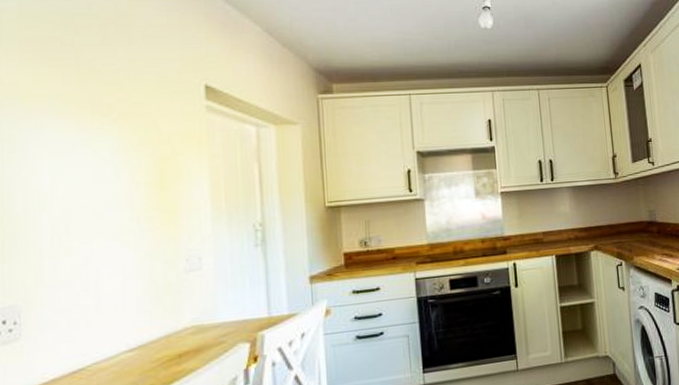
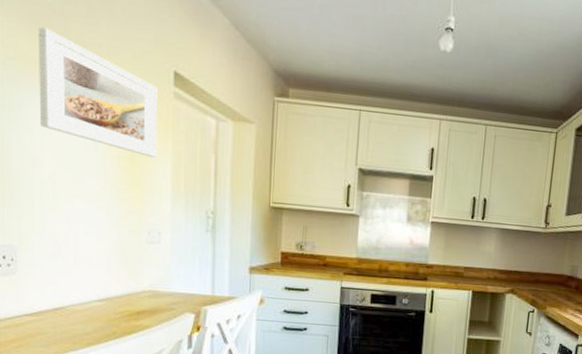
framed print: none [43,61,192,177] -> present [37,27,158,158]

